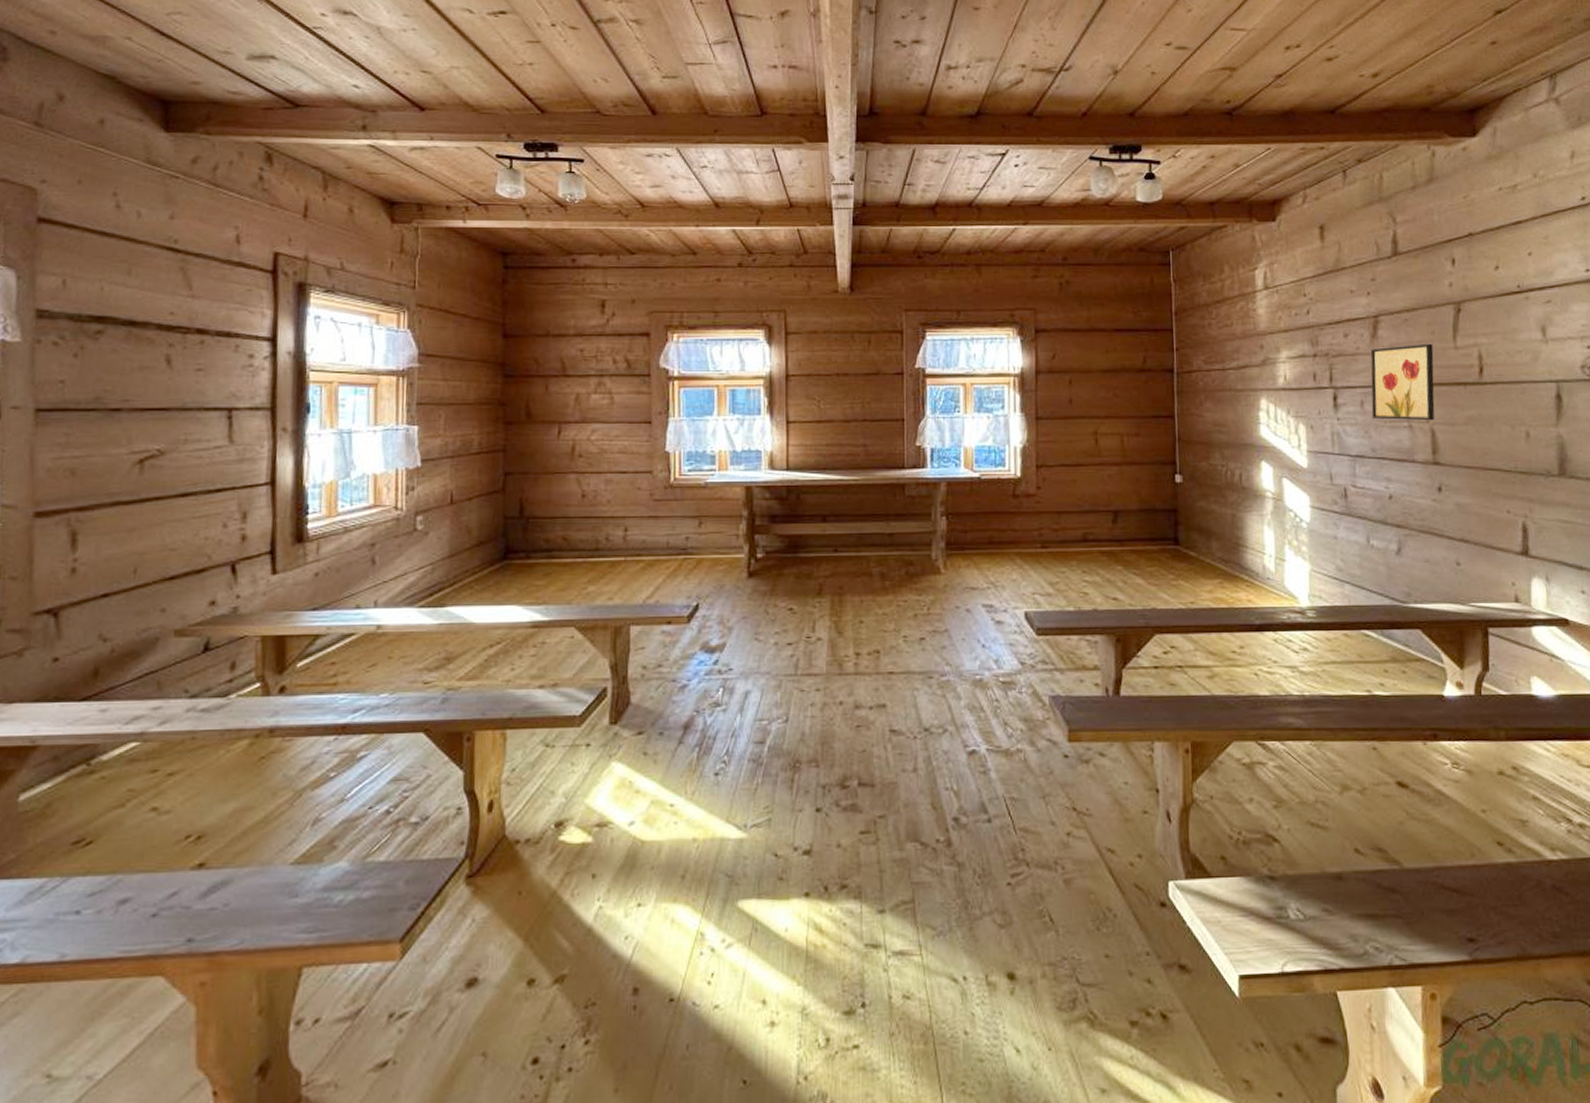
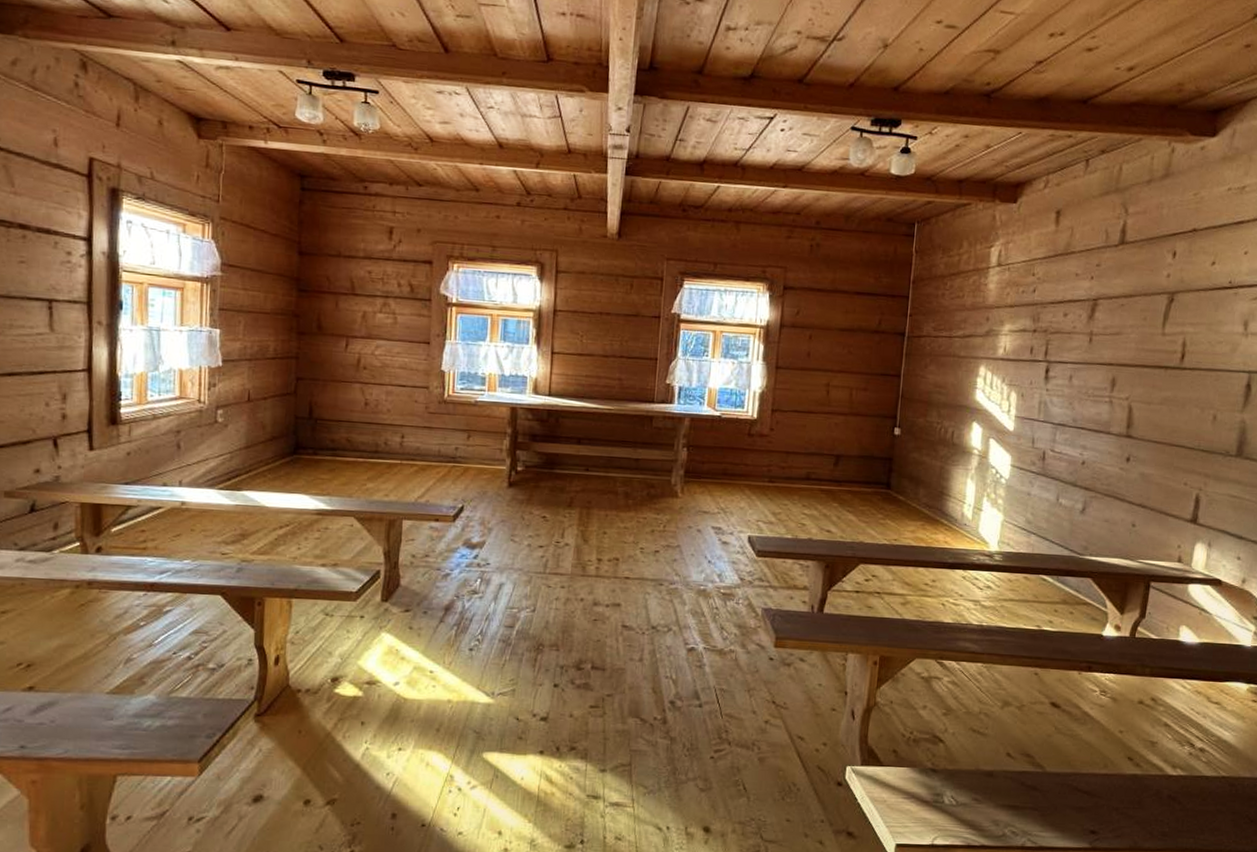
wall art: present [1370,343,1435,421] -> none [1077,328,1143,399]

